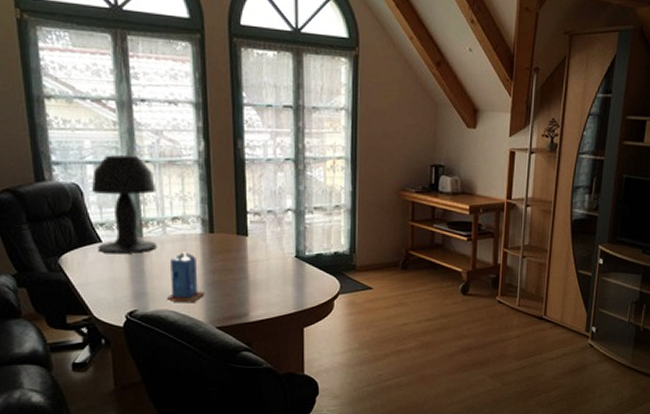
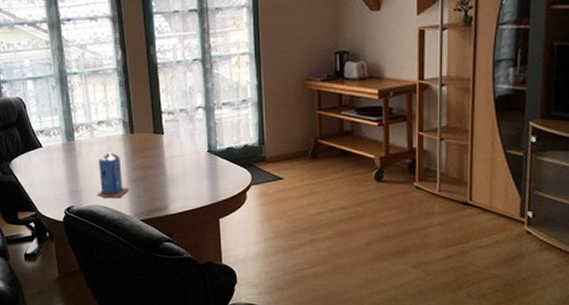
table lamp: present [91,155,157,254] -> none [32,69,87,156]

